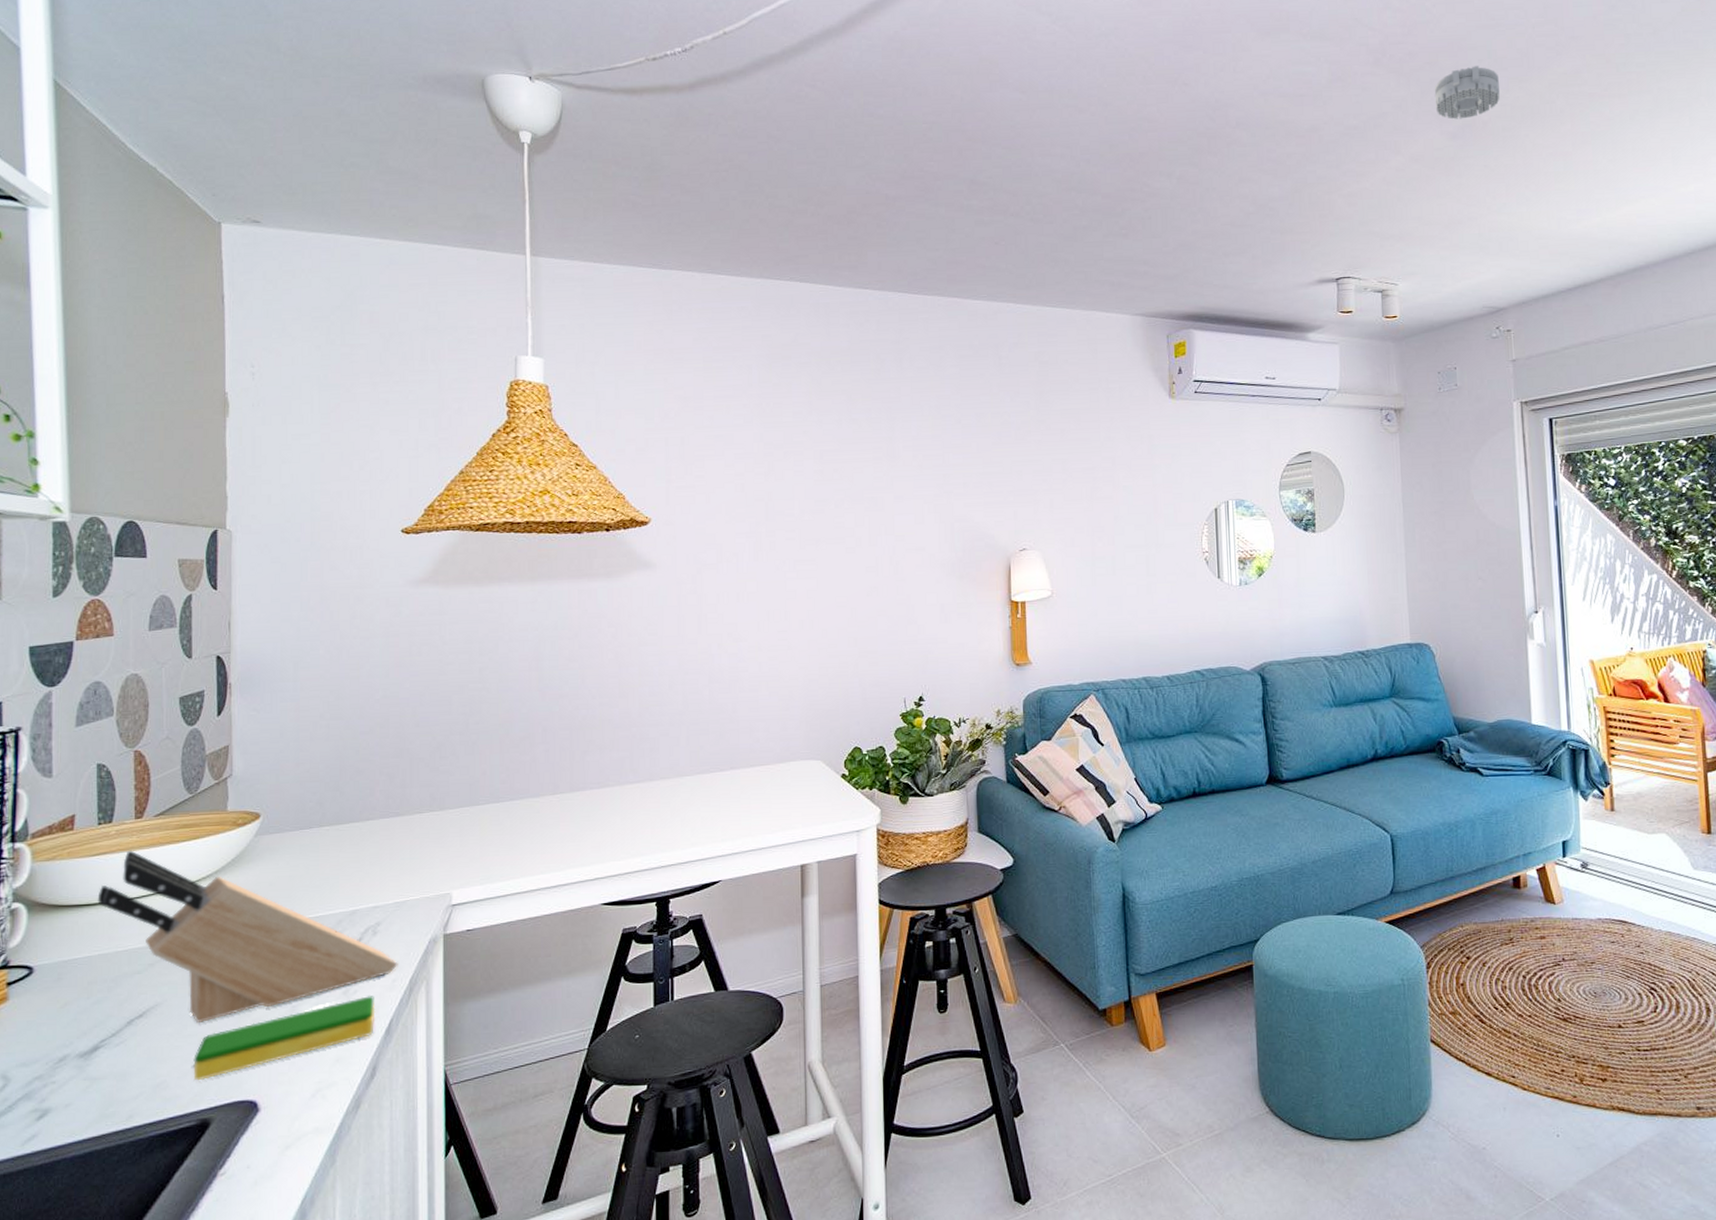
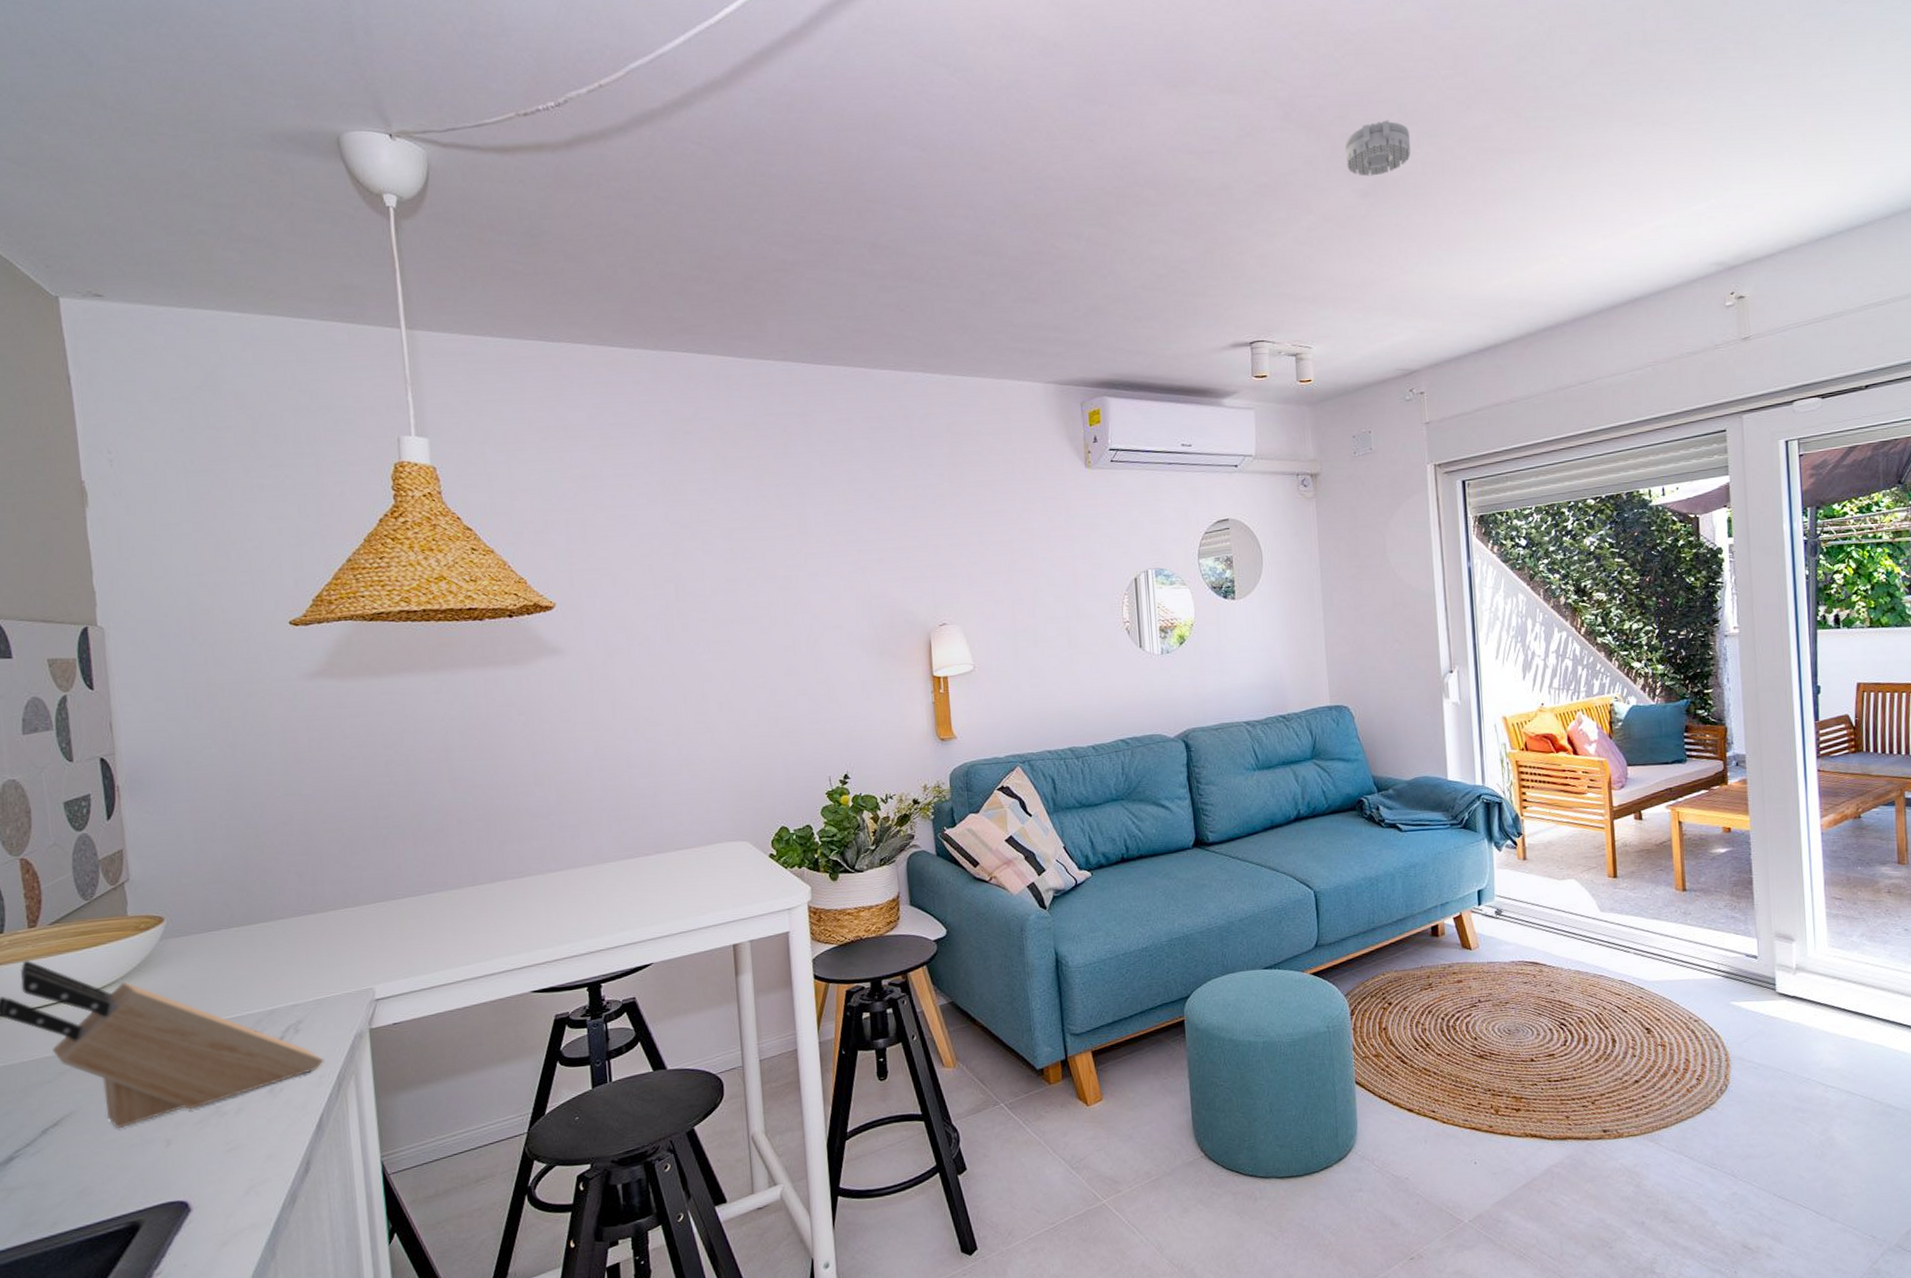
dish sponge: present [193,996,376,1080] -> none [116,1092,305,1184]

